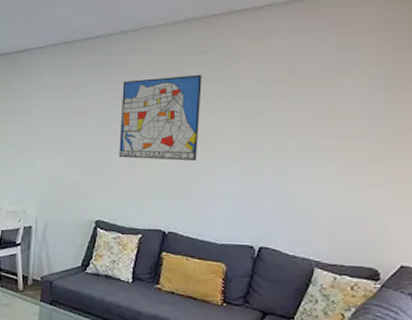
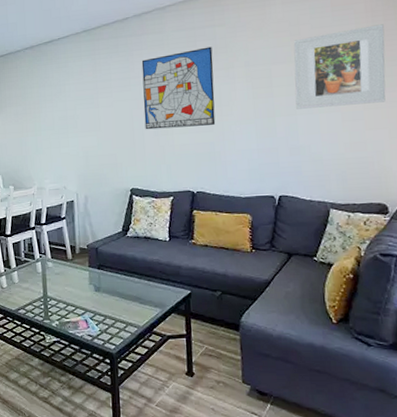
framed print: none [288,70,395,157] -> present [293,24,386,109]

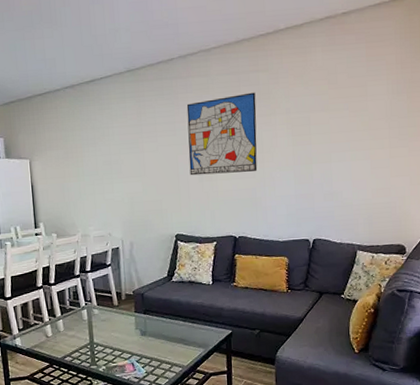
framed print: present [293,24,386,109] -> none [331,76,411,157]

